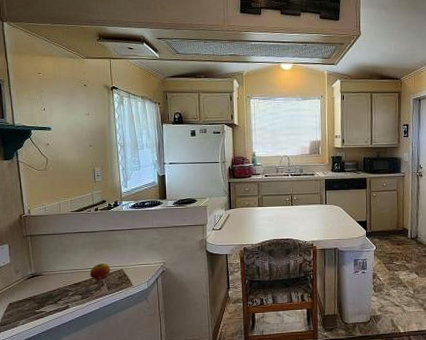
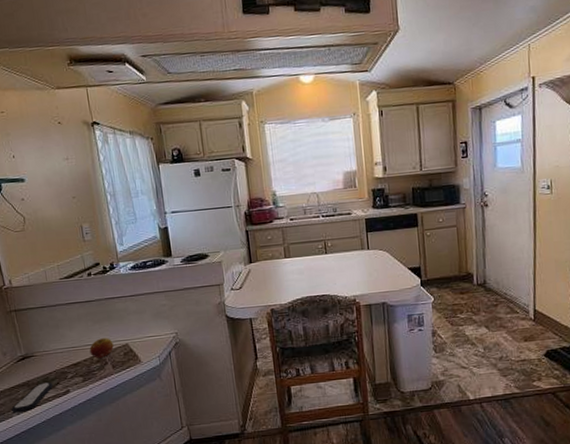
remote control: none [17,298,55,323] -> present [11,382,53,413]

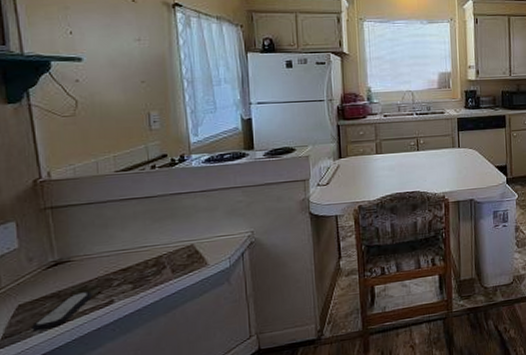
fruit: present [89,337,114,358] -> none [144,238,176,262]

